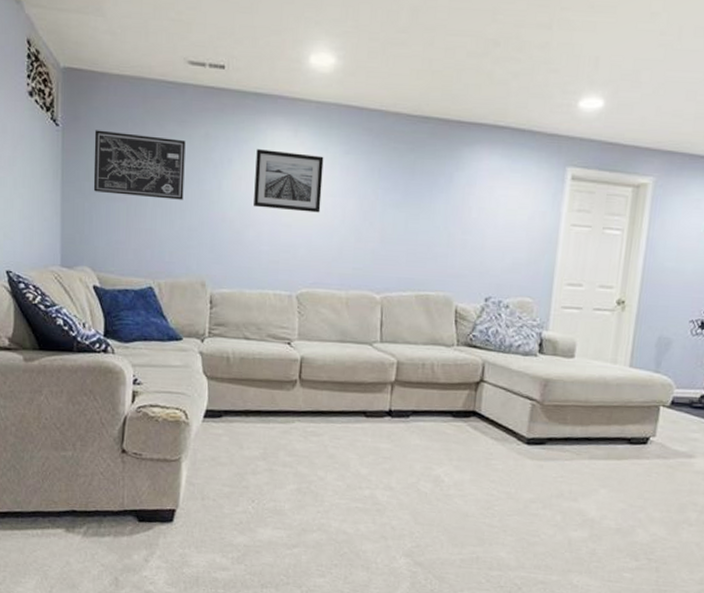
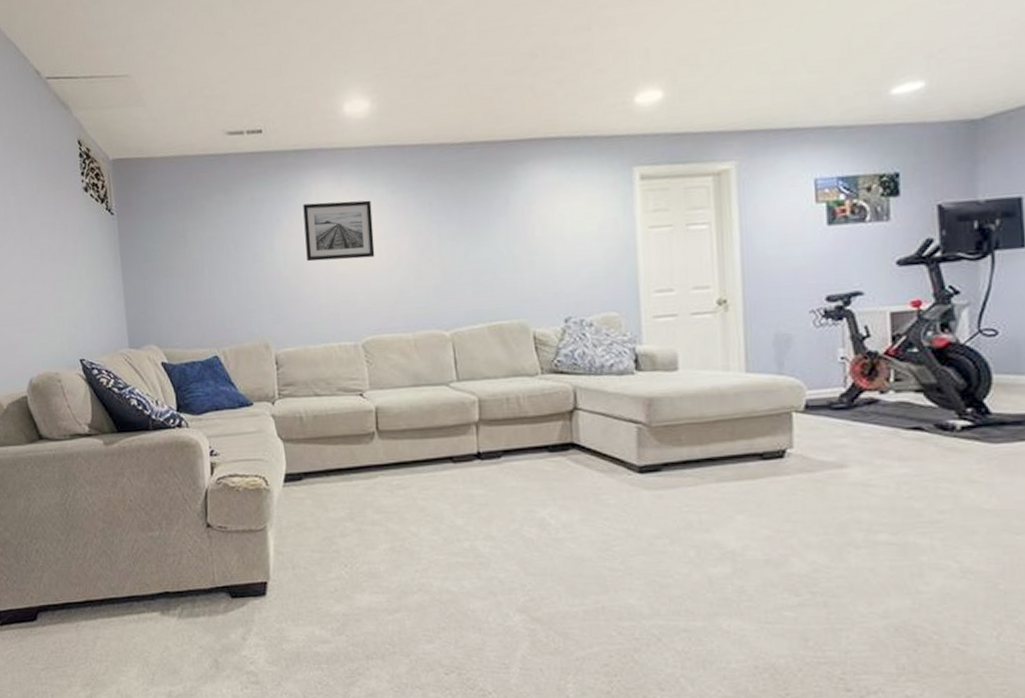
wall art: present [93,130,186,200] -> none [147,208,238,271]

